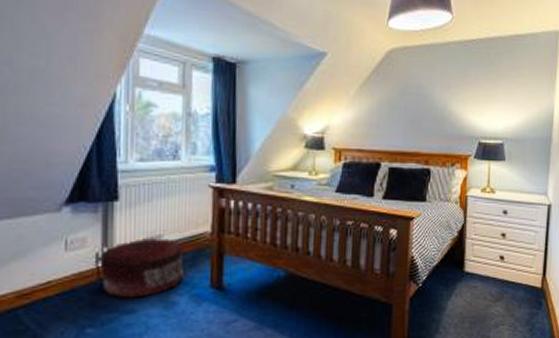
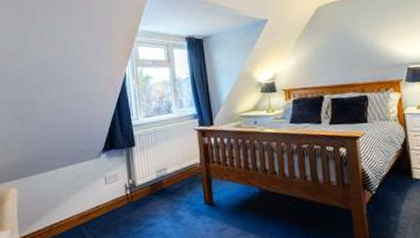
pouf: present [101,238,185,298] -> none [128,170,185,215]

